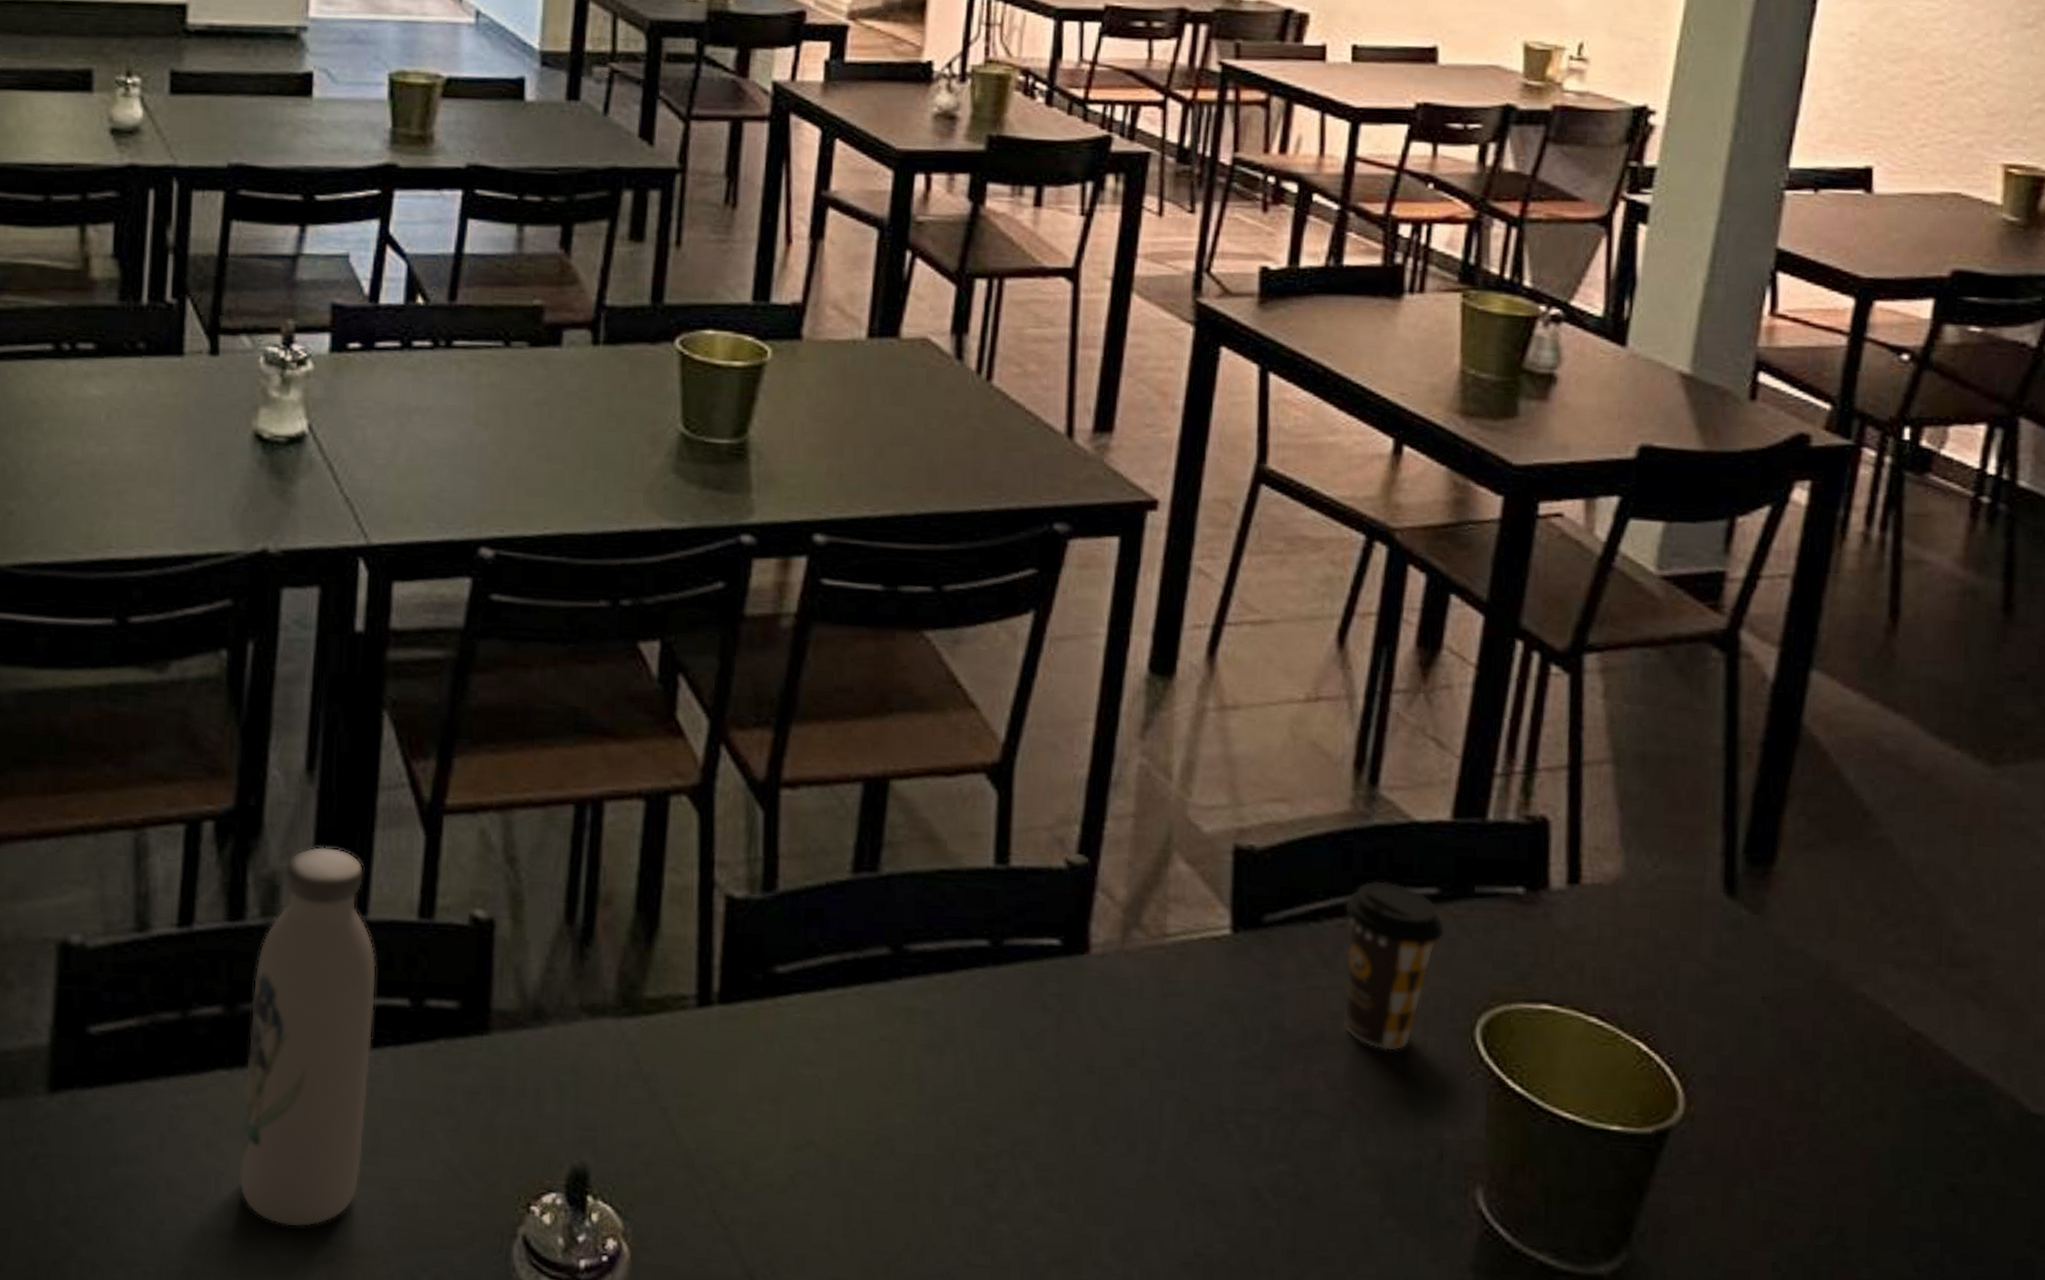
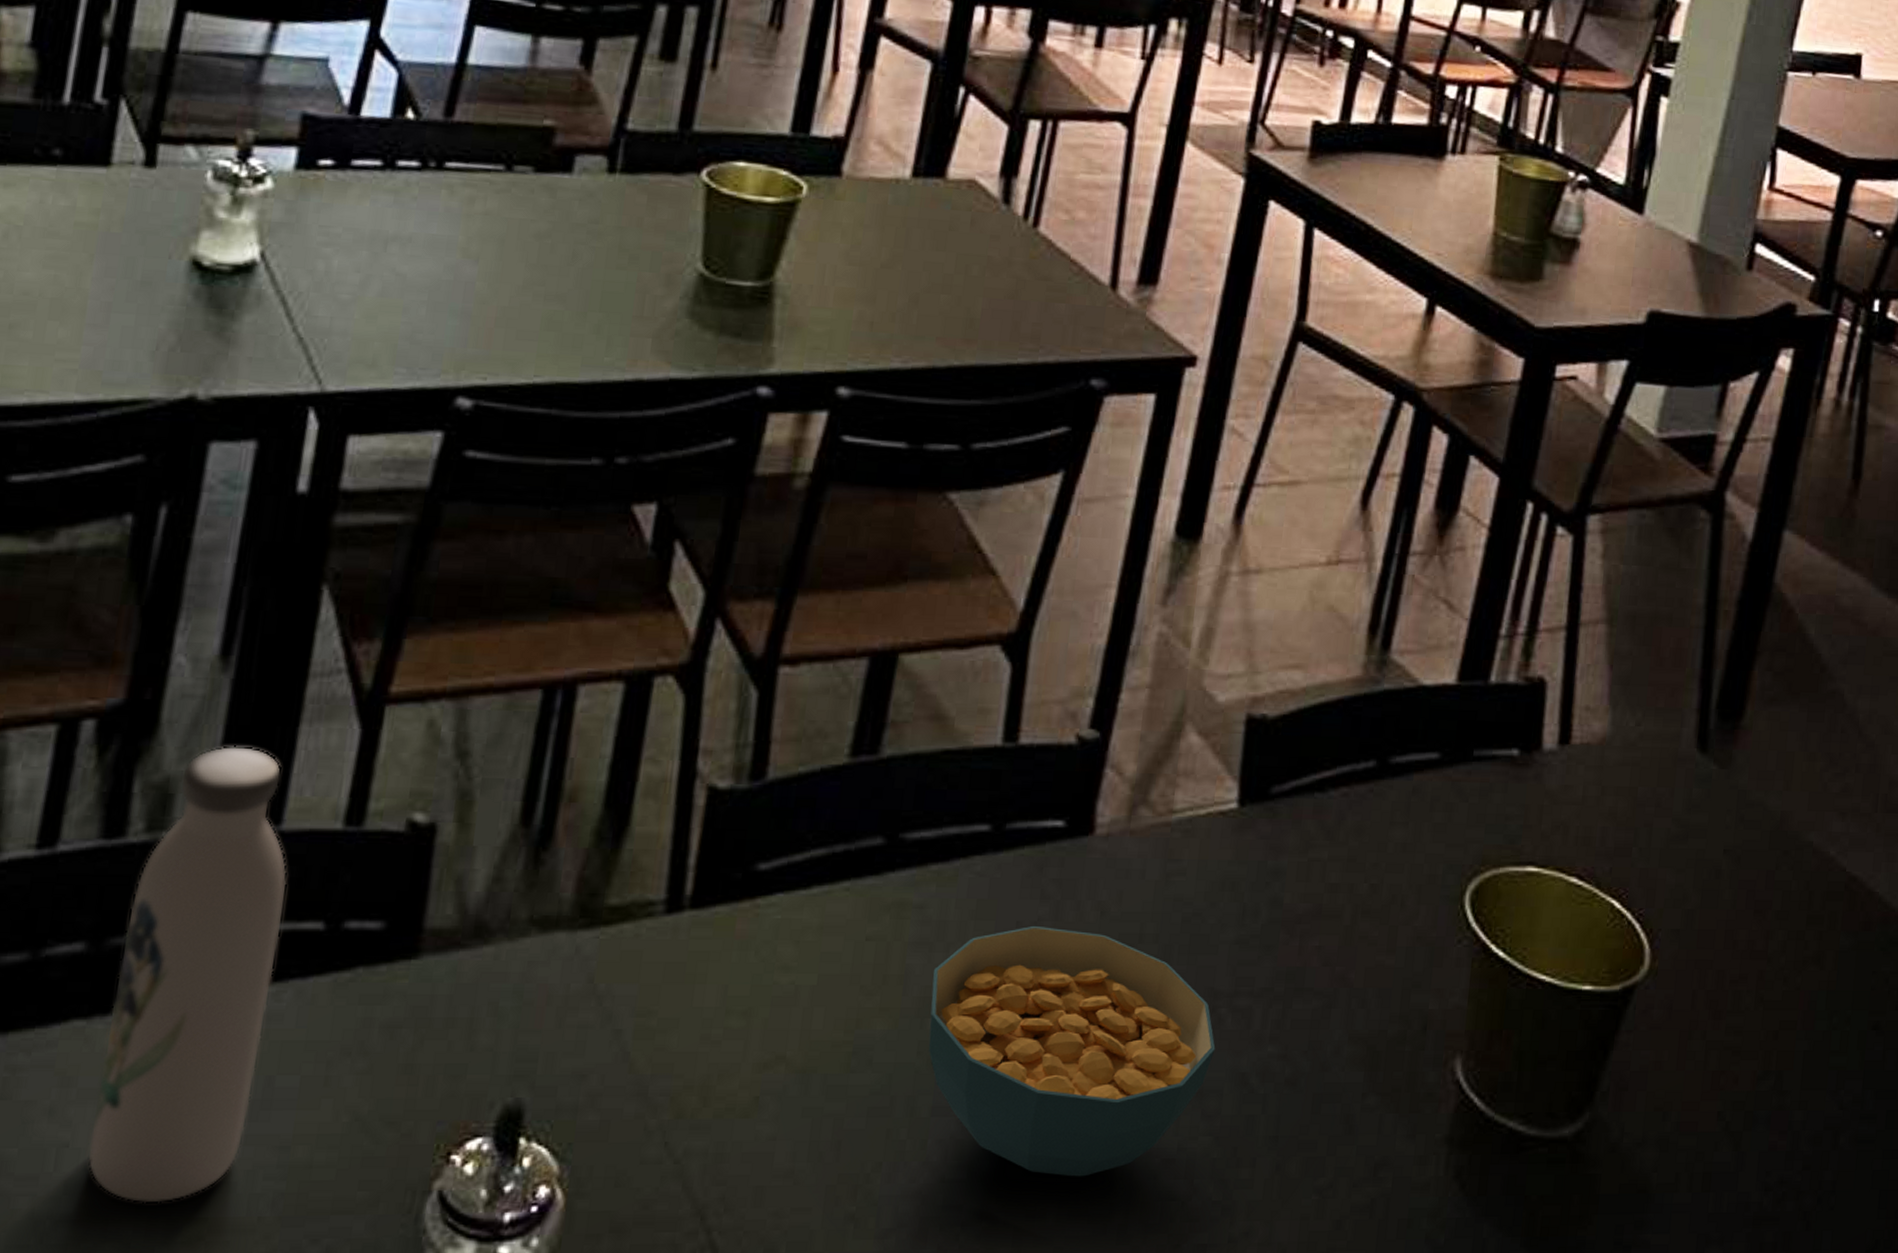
cereal bowl: none [944,1035,1225,1273] -> present [928,925,1216,1177]
coffee cup: present [1343,881,1445,1051] -> none [1341,747,1444,922]

